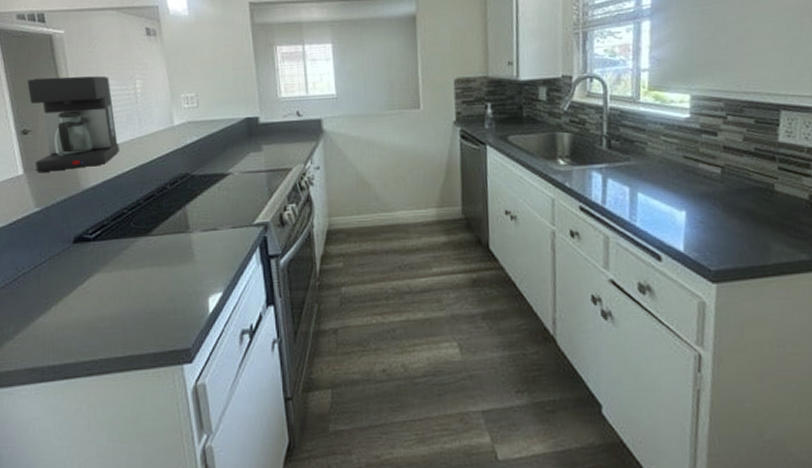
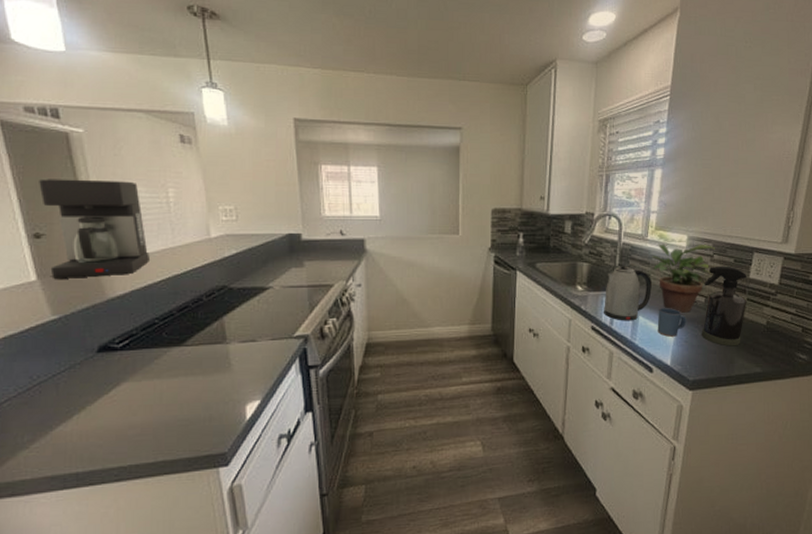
kettle: none [592,134,651,199] -> present [604,266,652,321]
potted plant: none [647,104,728,187] -> present [652,243,715,313]
mug: none [661,181,700,217] -> present [657,307,687,337]
spray bottle: none [718,128,779,228] -> present [702,265,747,347]

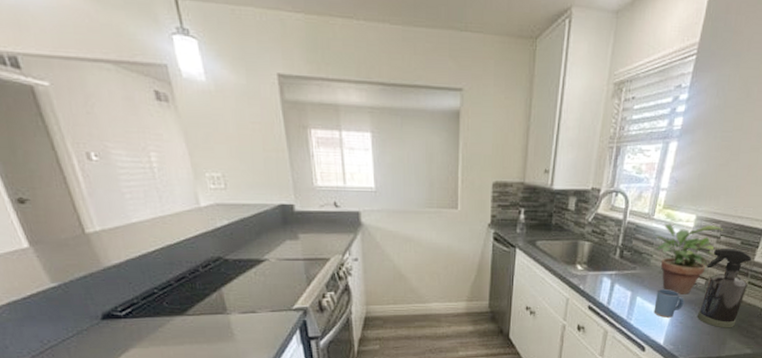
coffee maker: present [39,179,150,279] -> none [12,138,140,246]
kettle: present [604,266,652,321] -> none [602,246,653,302]

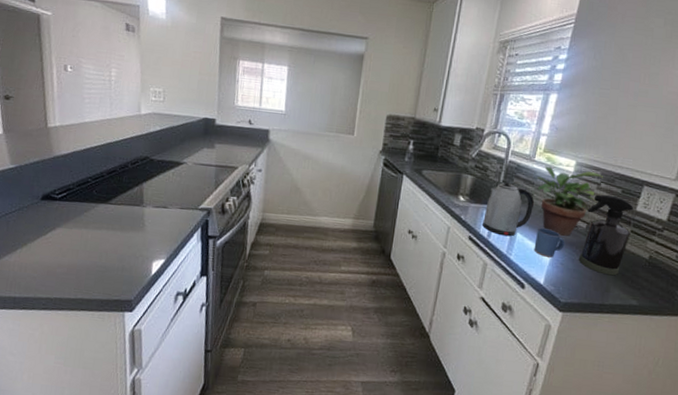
kettle: none [602,246,653,302] -> present [482,182,534,237]

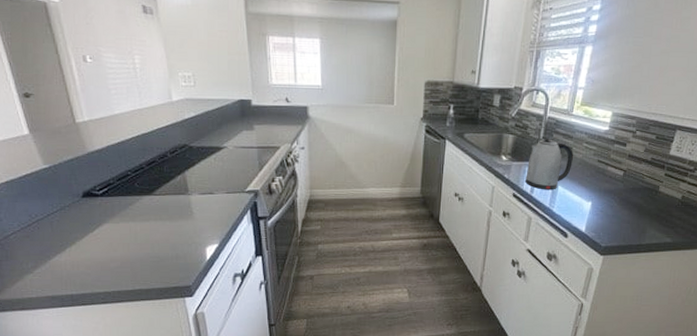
mug: present [534,227,565,258] -> none [575,178,604,206]
potted plant: present [537,165,603,236] -> none [576,119,638,185]
spray bottle: present [579,194,634,276] -> none [617,141,668,218]

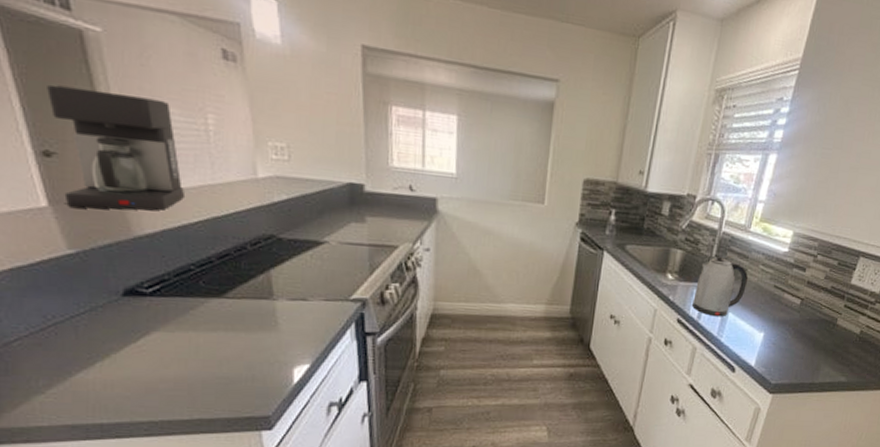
coffee maker: none [25,44,121,134] -> present [47,84,184,210]

